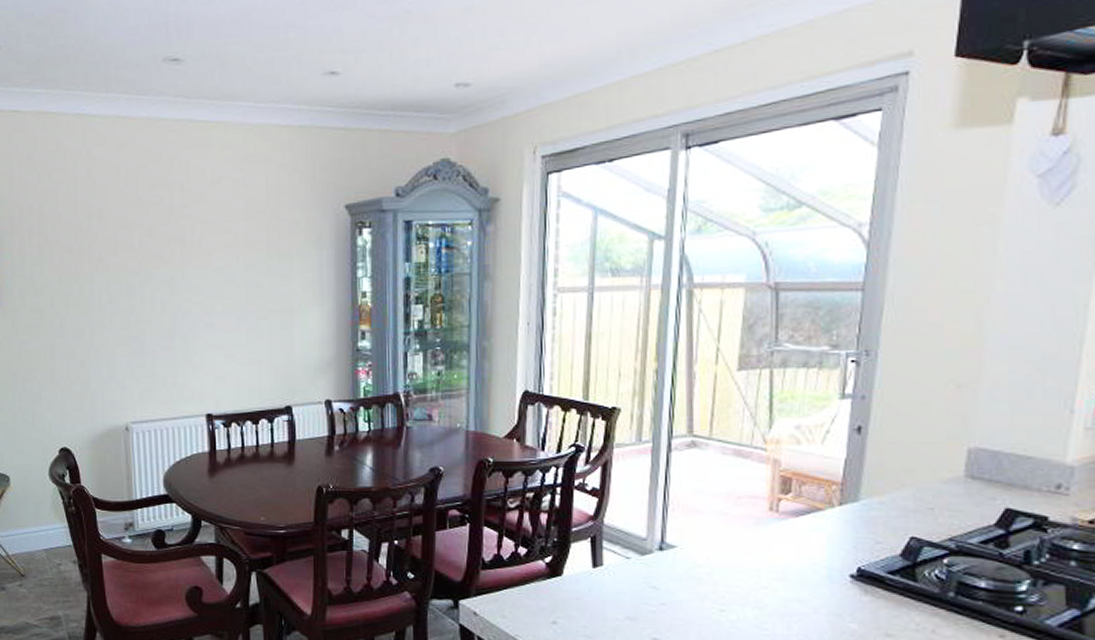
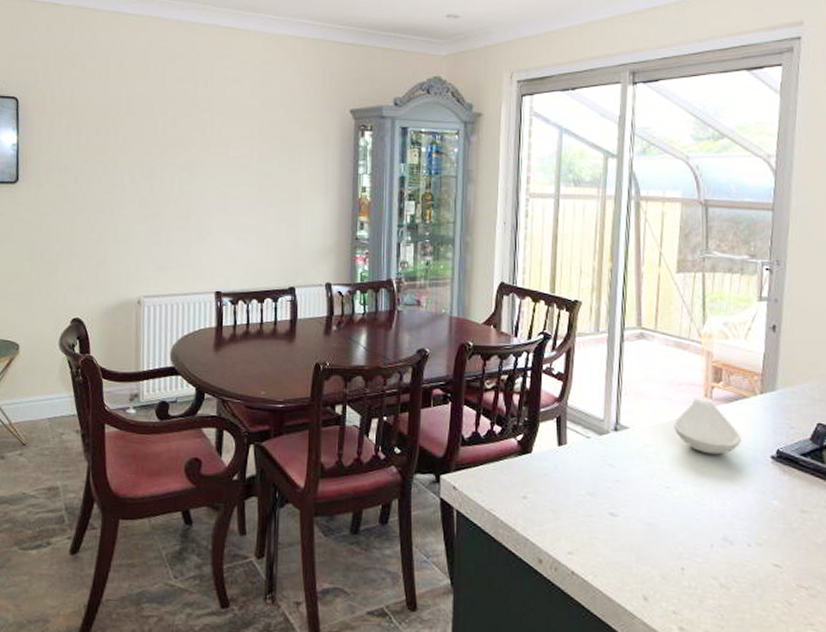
spoon rest: none [731,512,813,574] -> present [674,397,741,455]

